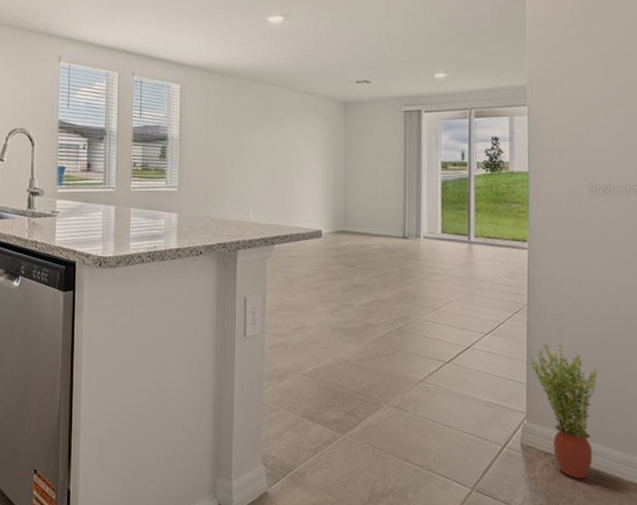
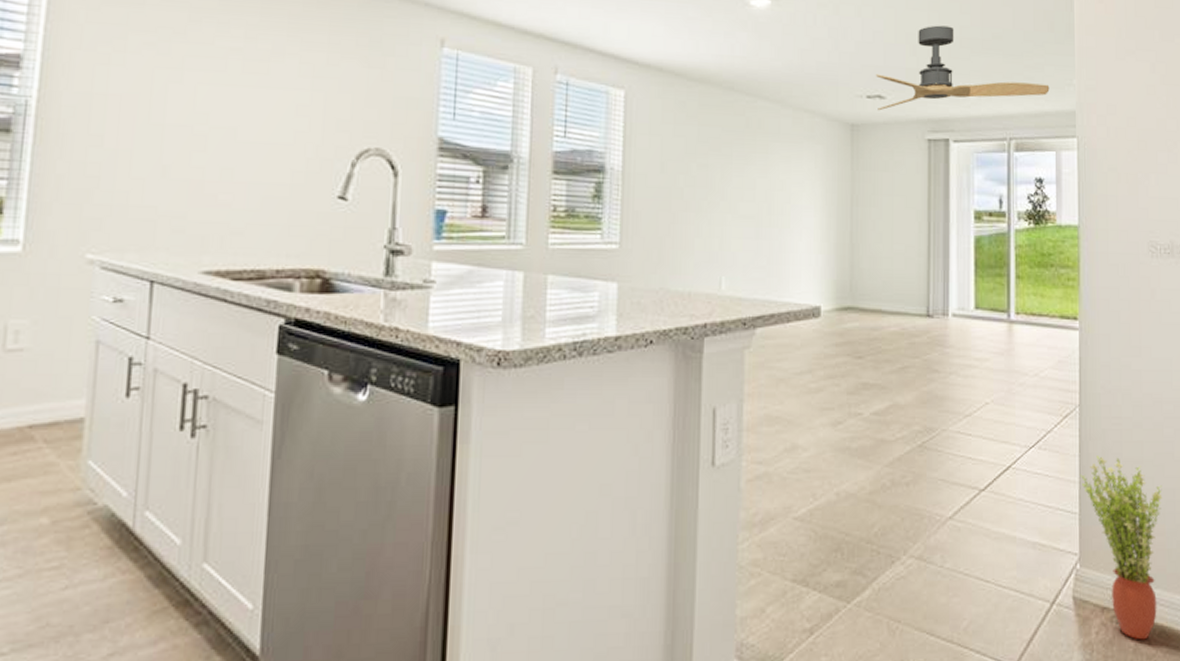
ceiling fan: none [363,27,505,92] -> present [875,25,1050,111]

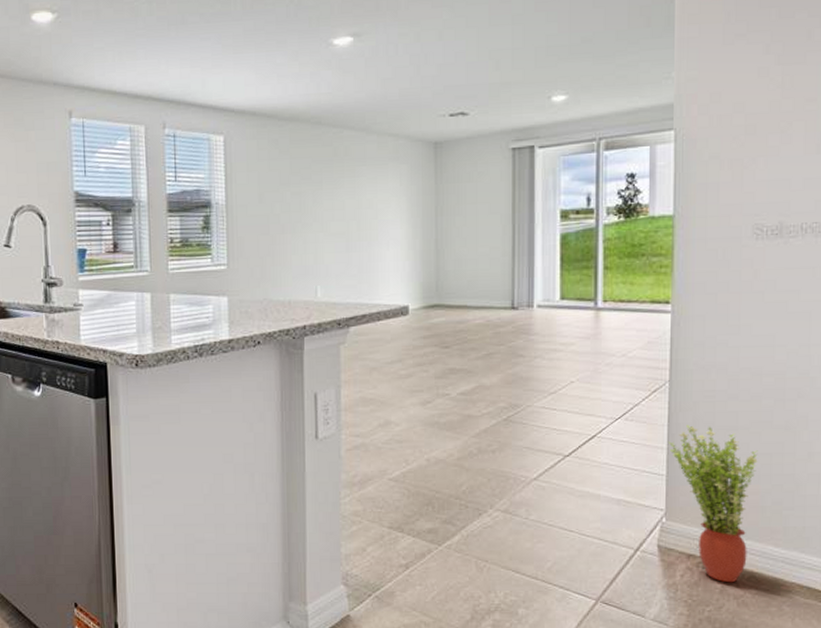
ceiling fan: present [875,25,1050,111] -> none [457,36,645,127]

